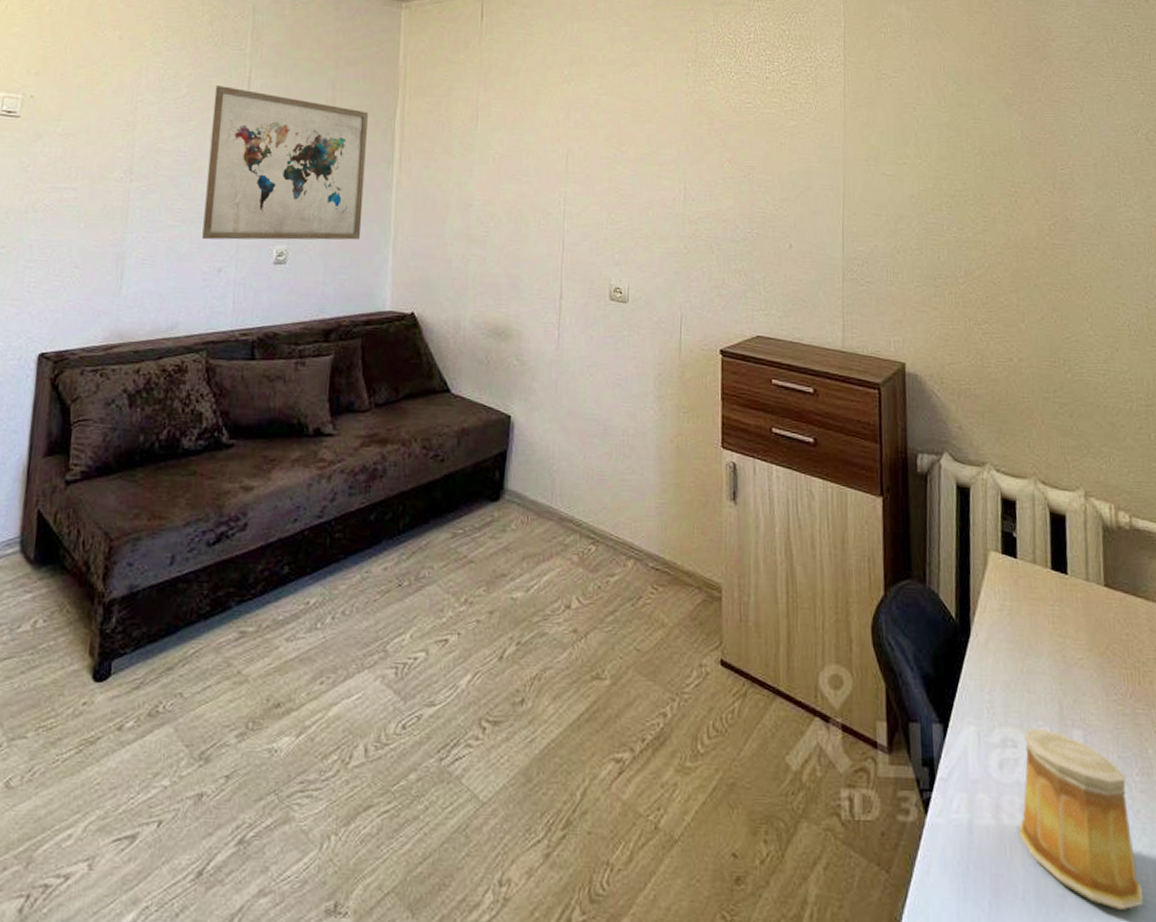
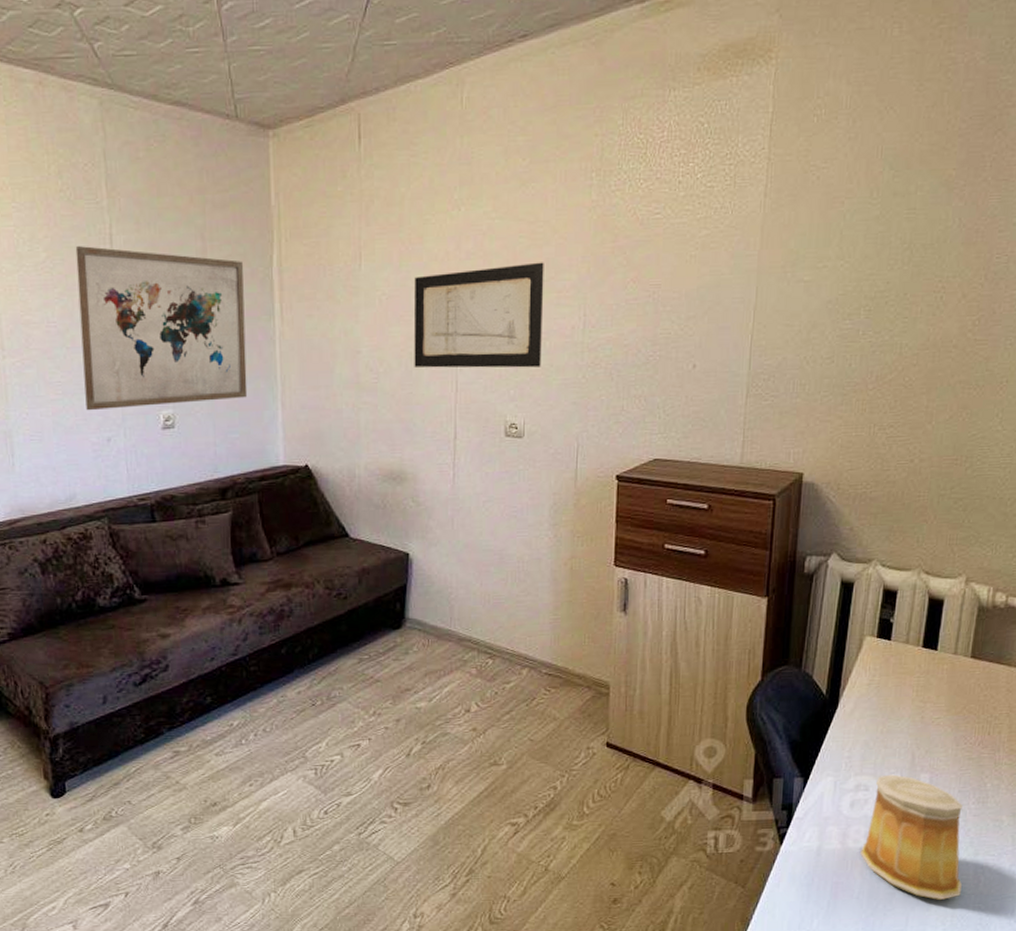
wall art: none [523,136,646,235] -> present [413,262,544,368]

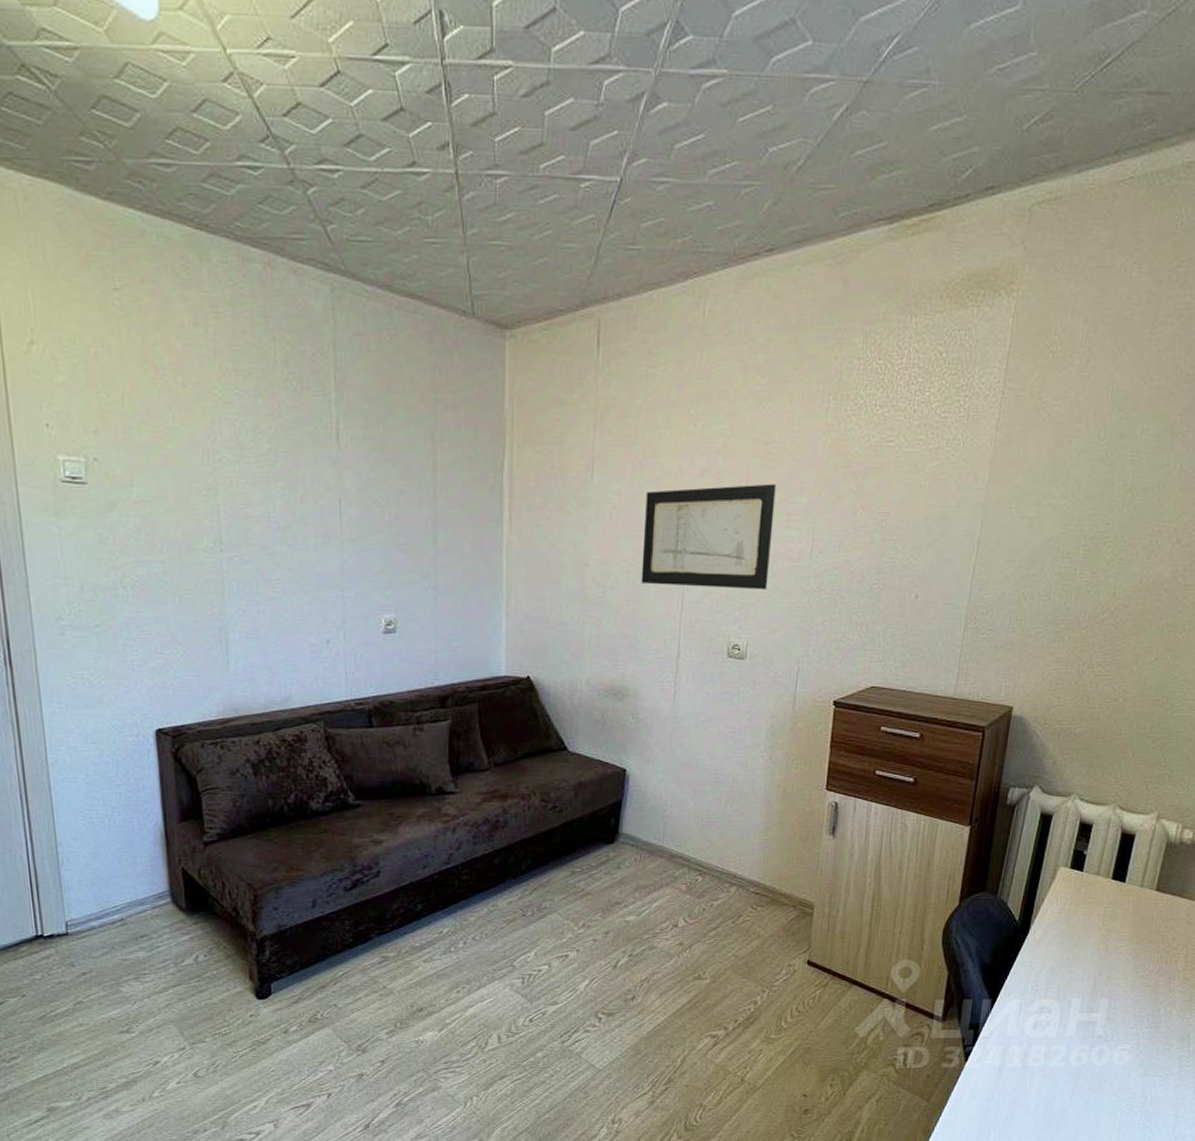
wall art: present [75,246,248,411] -> none [300,440,473,611]
mug: present [860,774,962,900] -> none [1039,998,1137,1116]

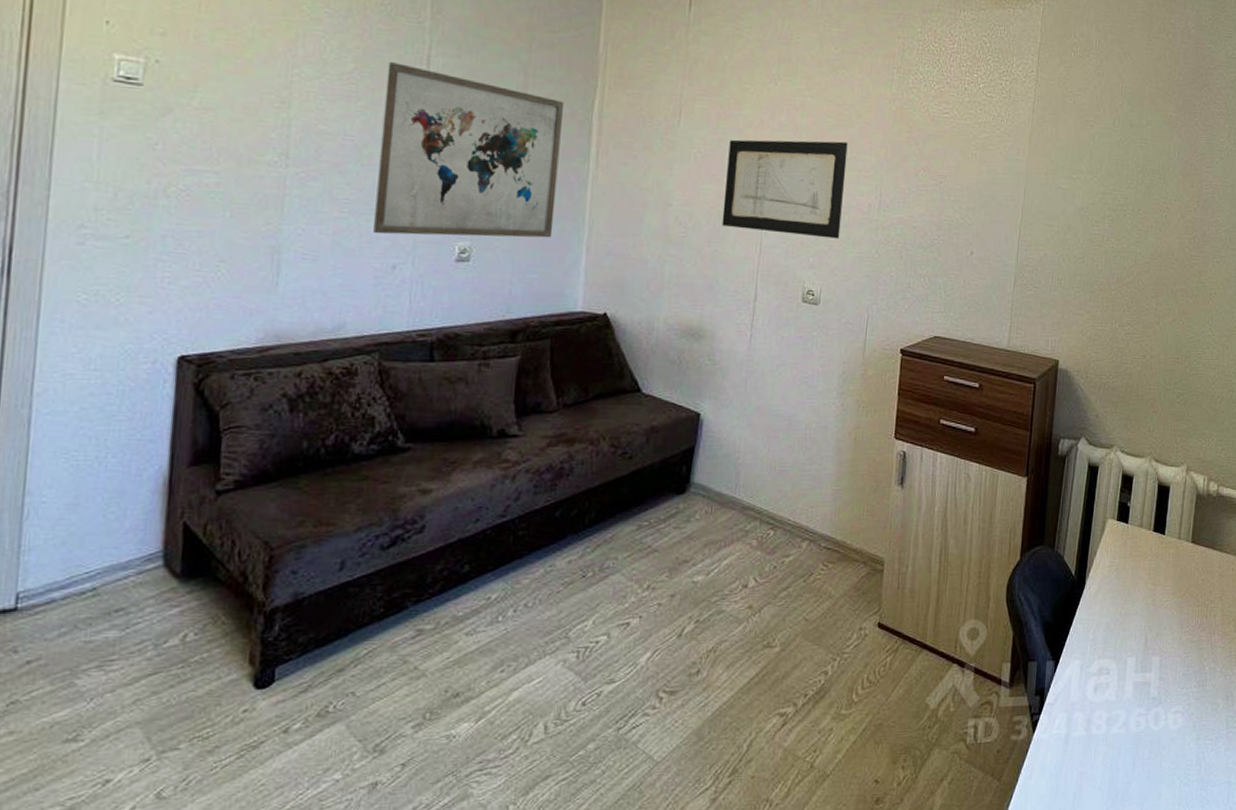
wall art: none [300,440,473,611] -> present [373,62,564,238]

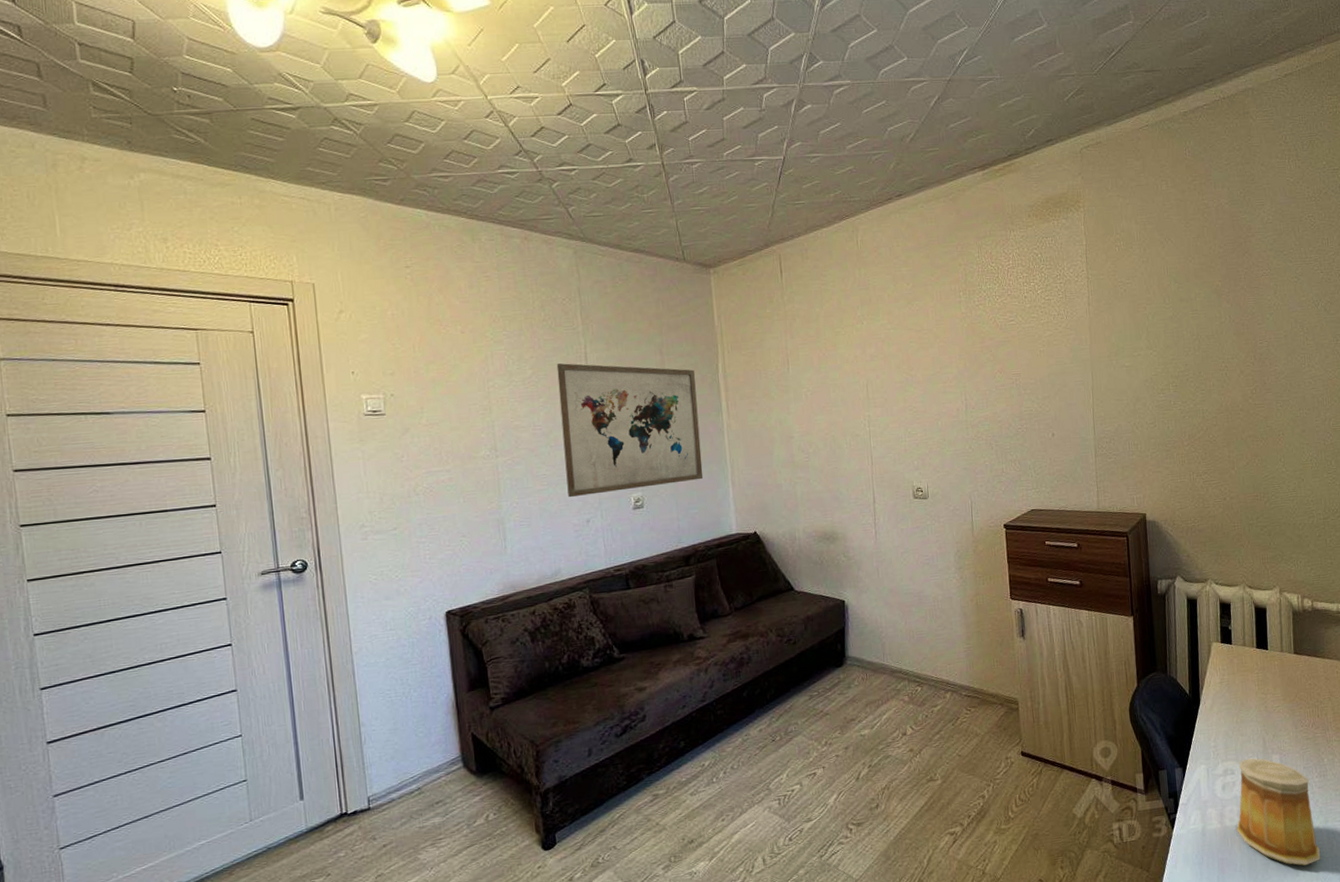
wall art: present [722,139,848,239] -> none [832,360,937,447]
mug: none [1102,657,1187,788] -> present [1236,758,1320,866]

